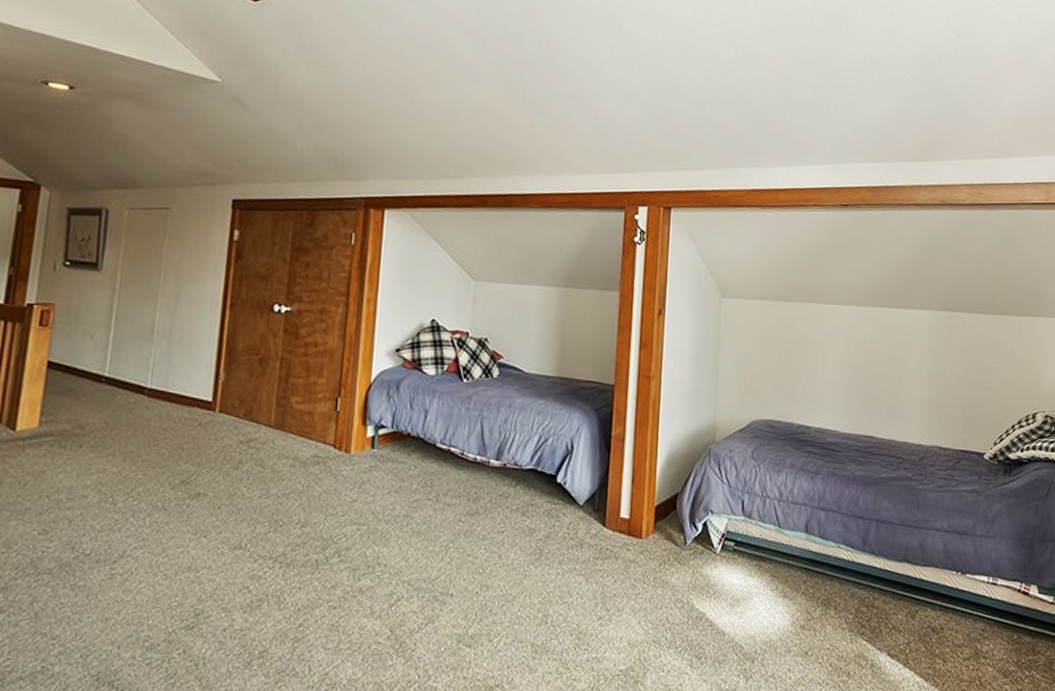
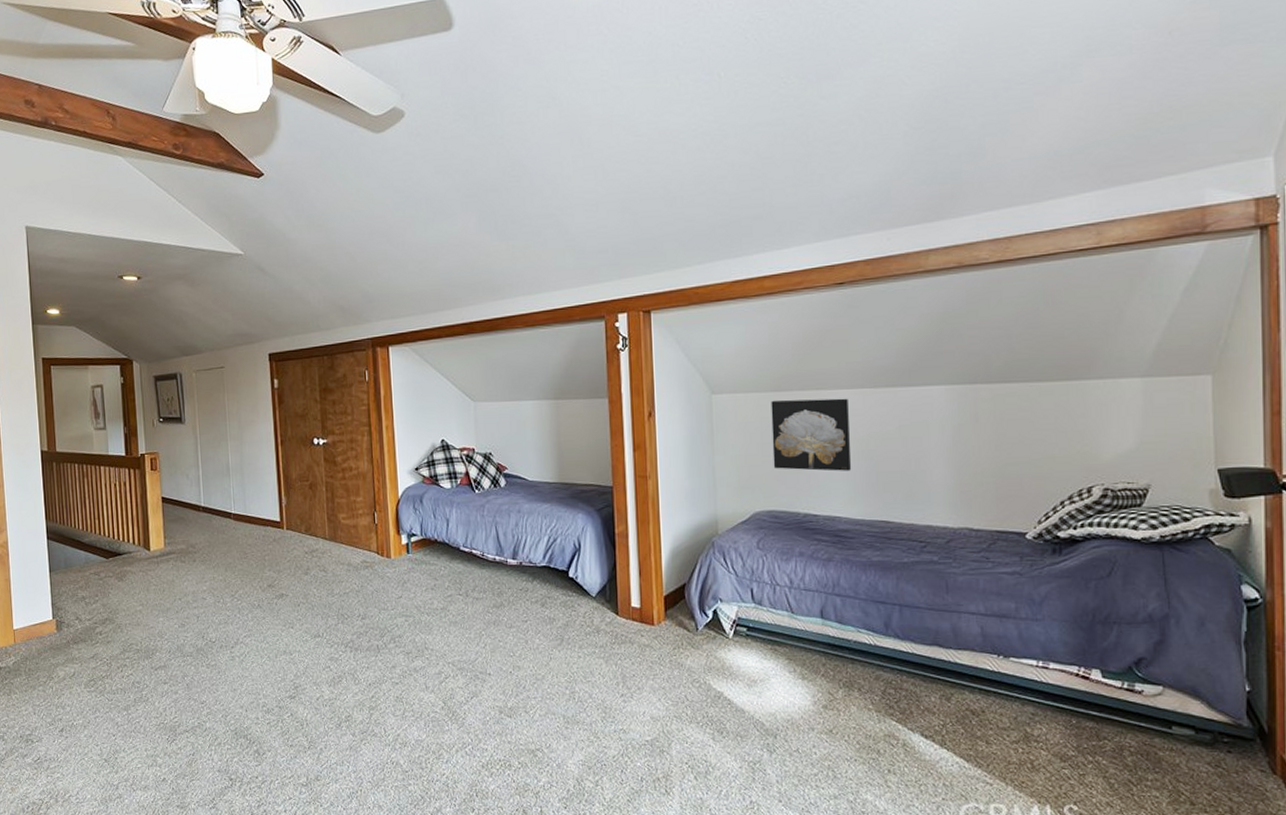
wall art: none [773,309,845,385] -> present [771,398,852,471]

